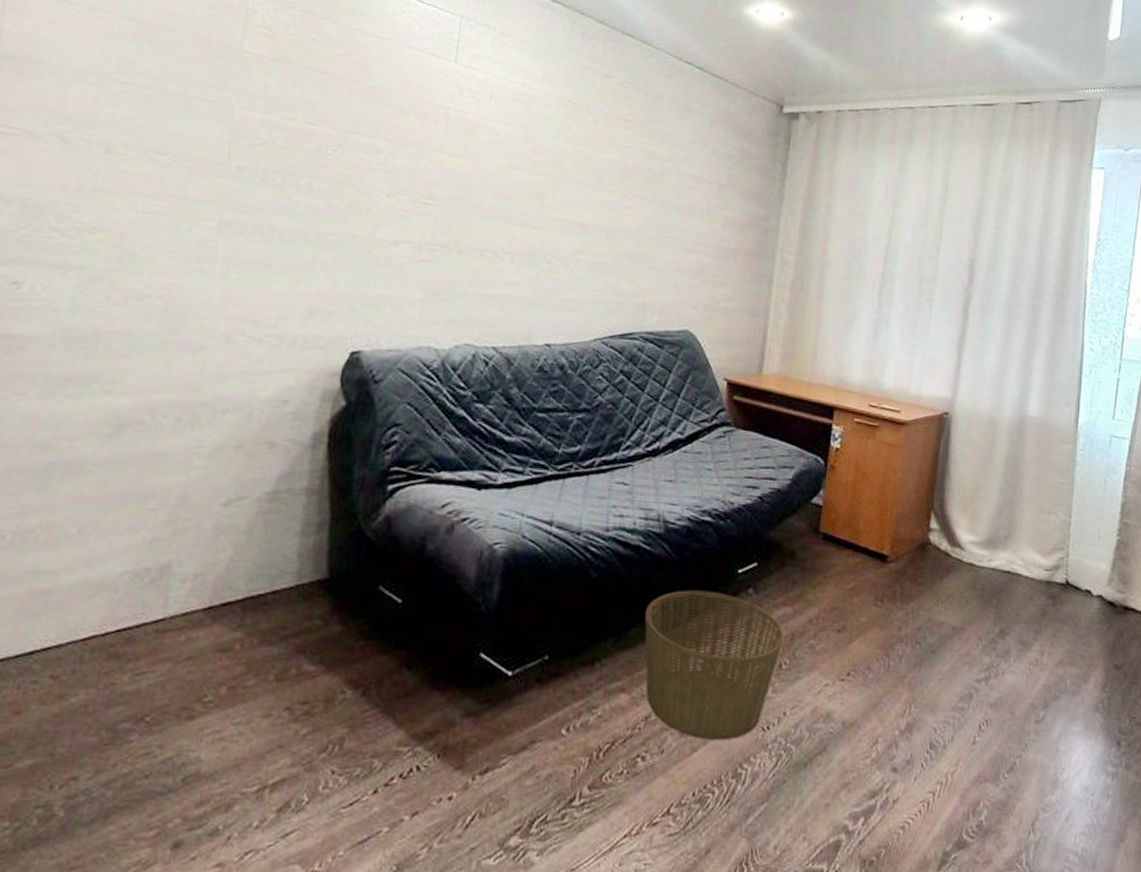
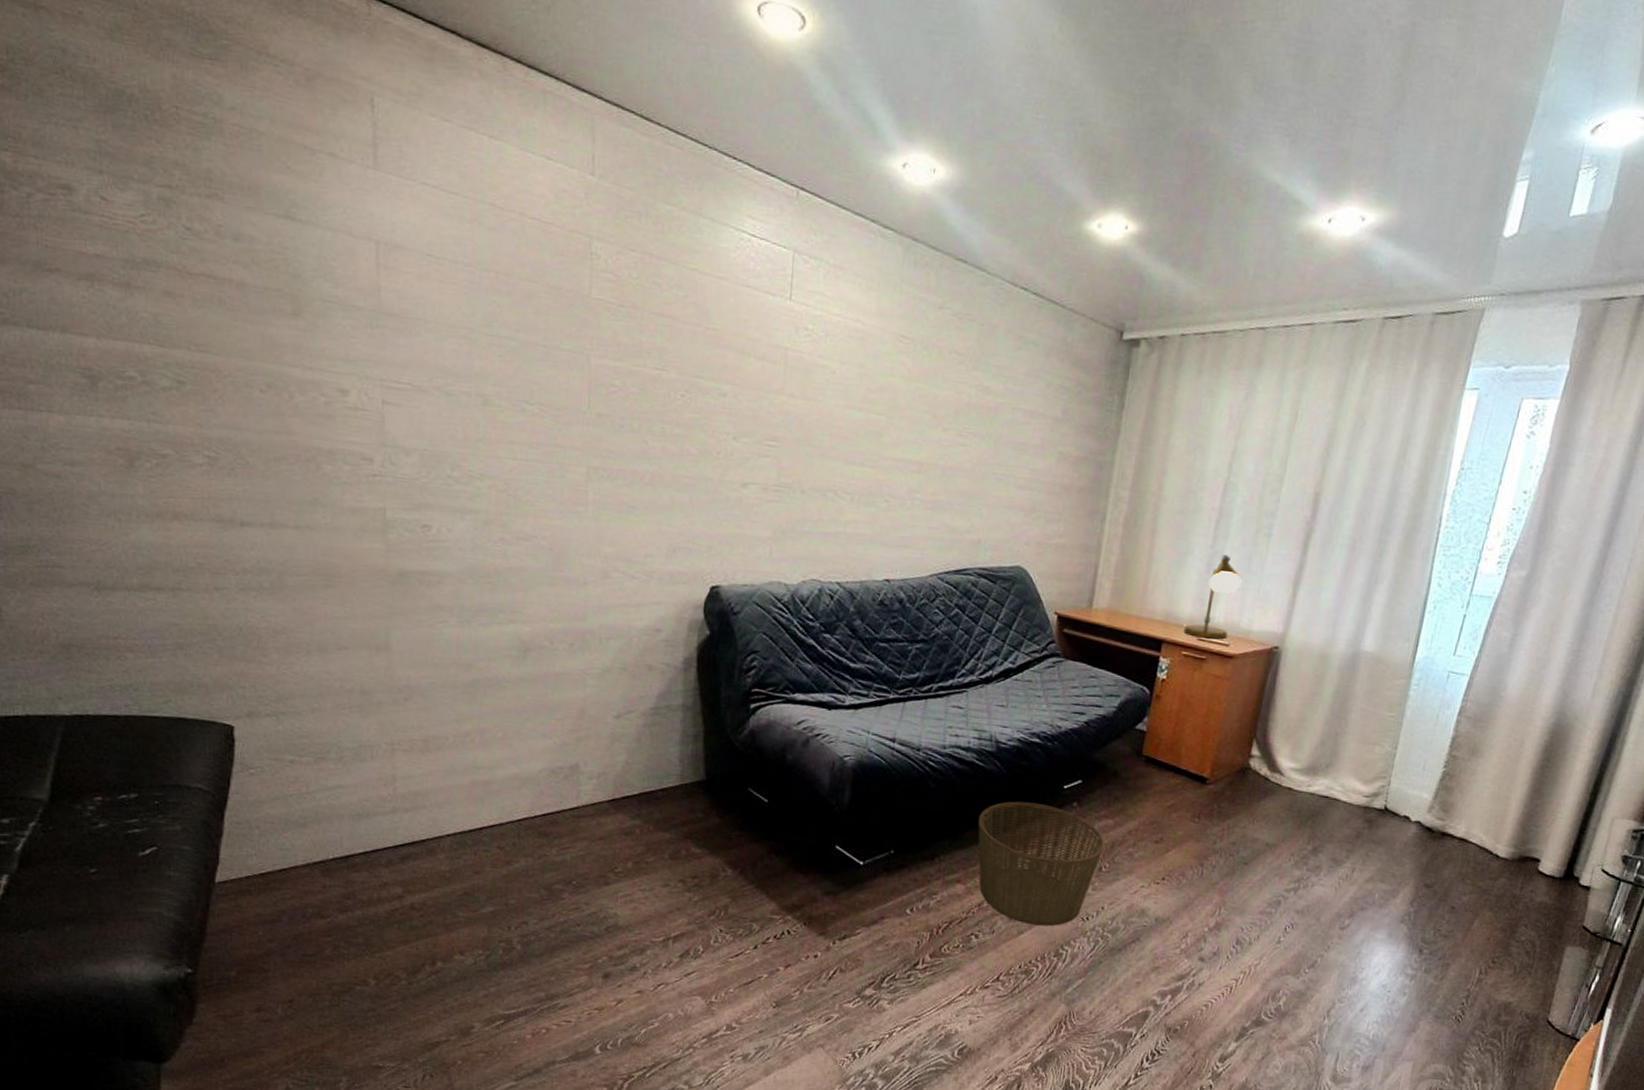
desk lamp: none [855,319,908,406] -> present [1183,555,1242,639]

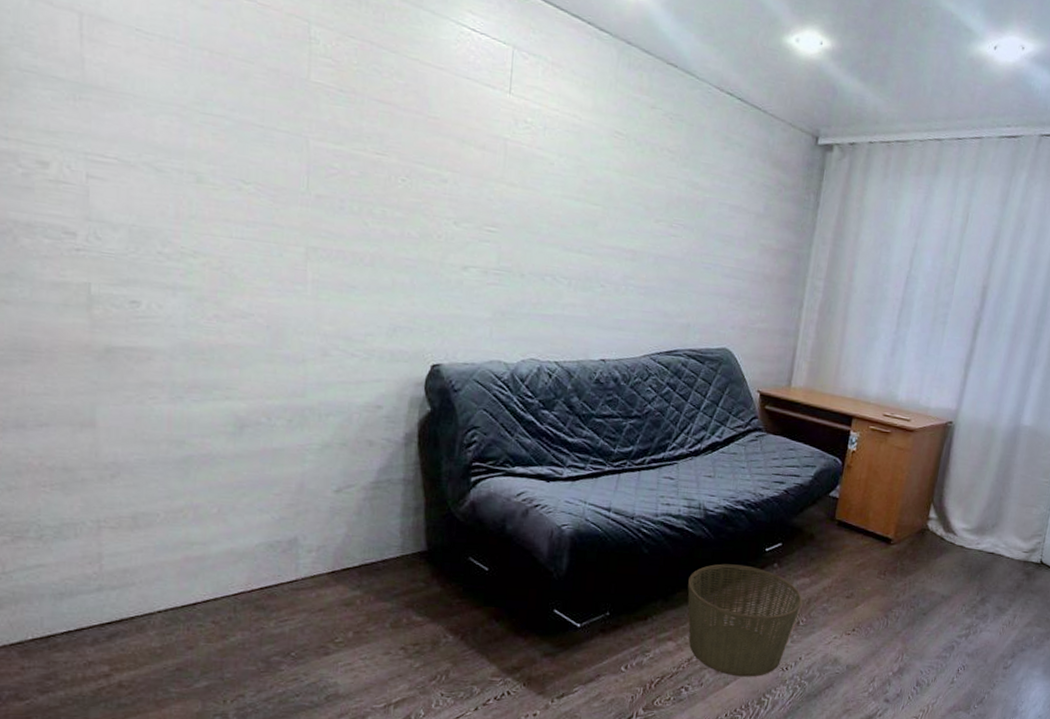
desk lamp: present [1183,555,1242,639] -> none [871,340,921,415]

